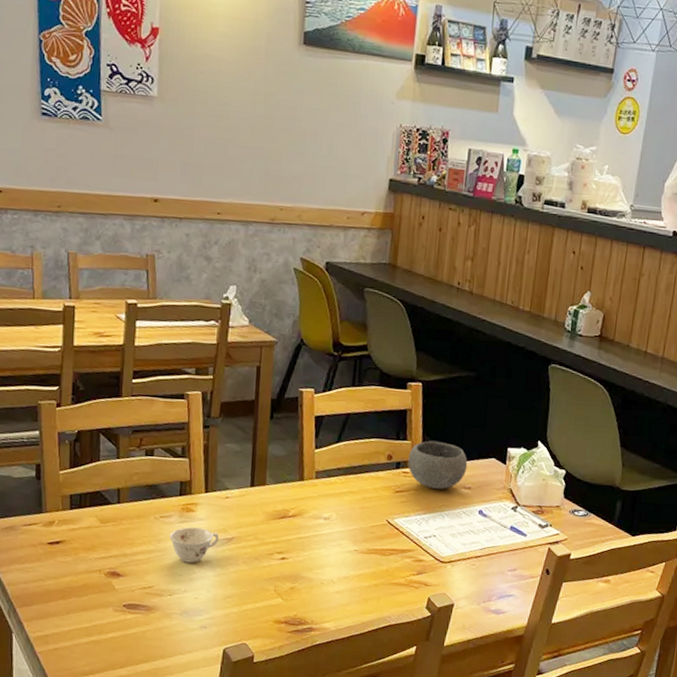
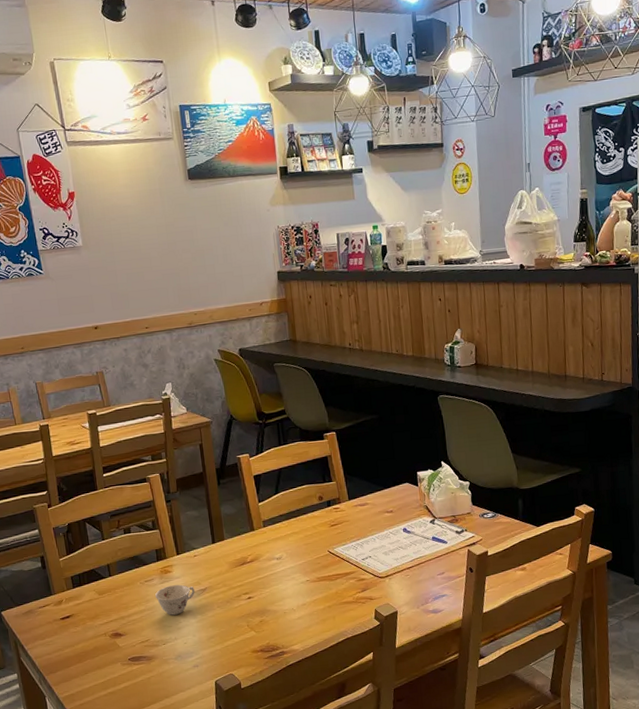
bowl: present [408,440,468,490] -> none [336,477,387,518]

